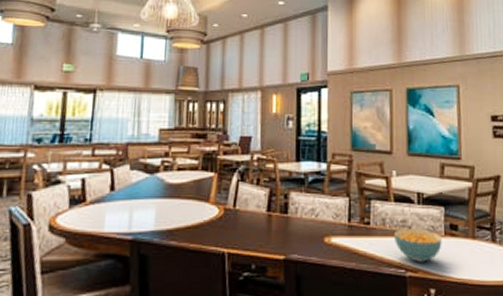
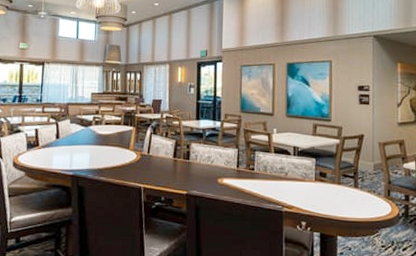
cereal bowl: present [393,229,442,262] -> none [273,175,313,201]

